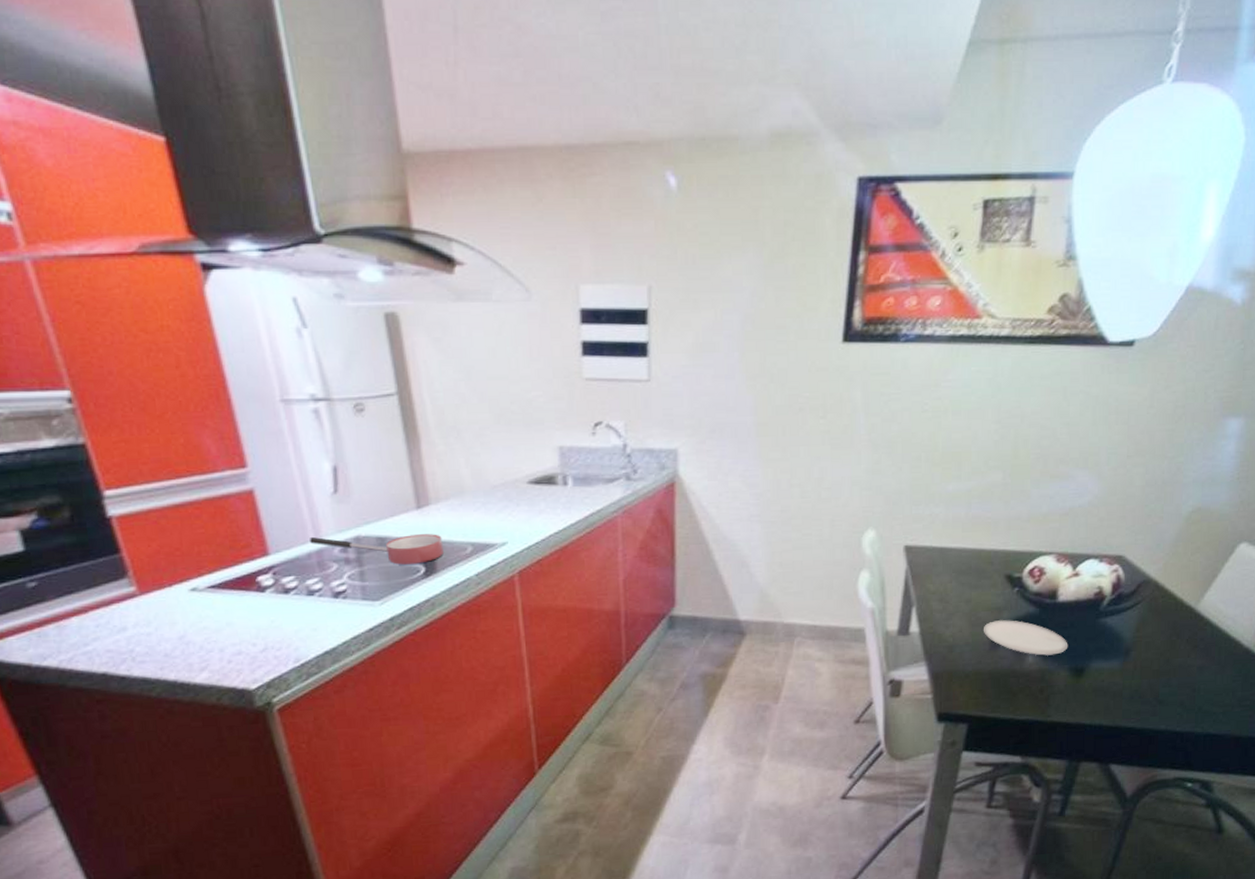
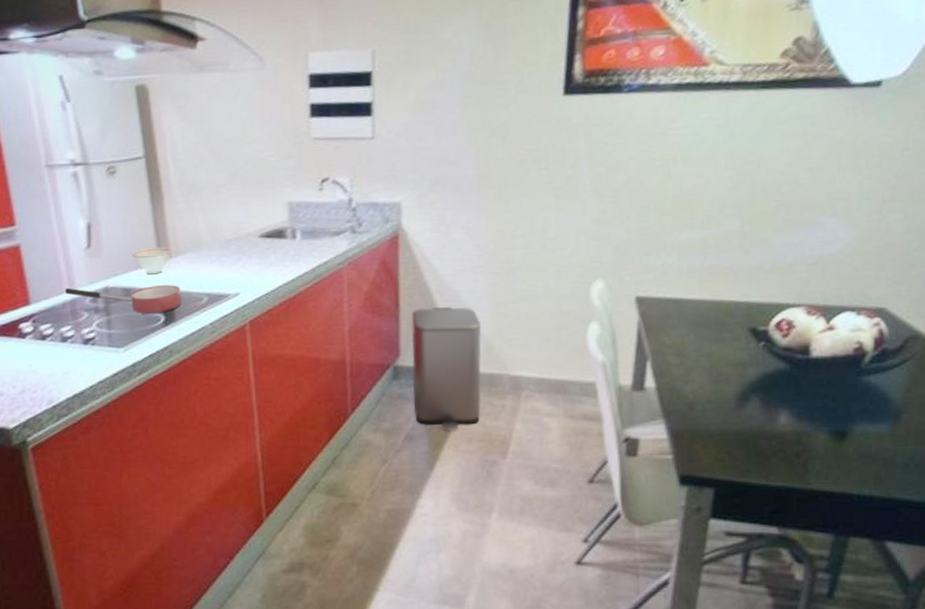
bowl: none [385,492,431,523] -> present [131,247,172,275]
pedal bin: none [687,556,757,678] -> present [411,307,482,431]
plate: present [984,620,1068,656] -> none [727,376,826,416]

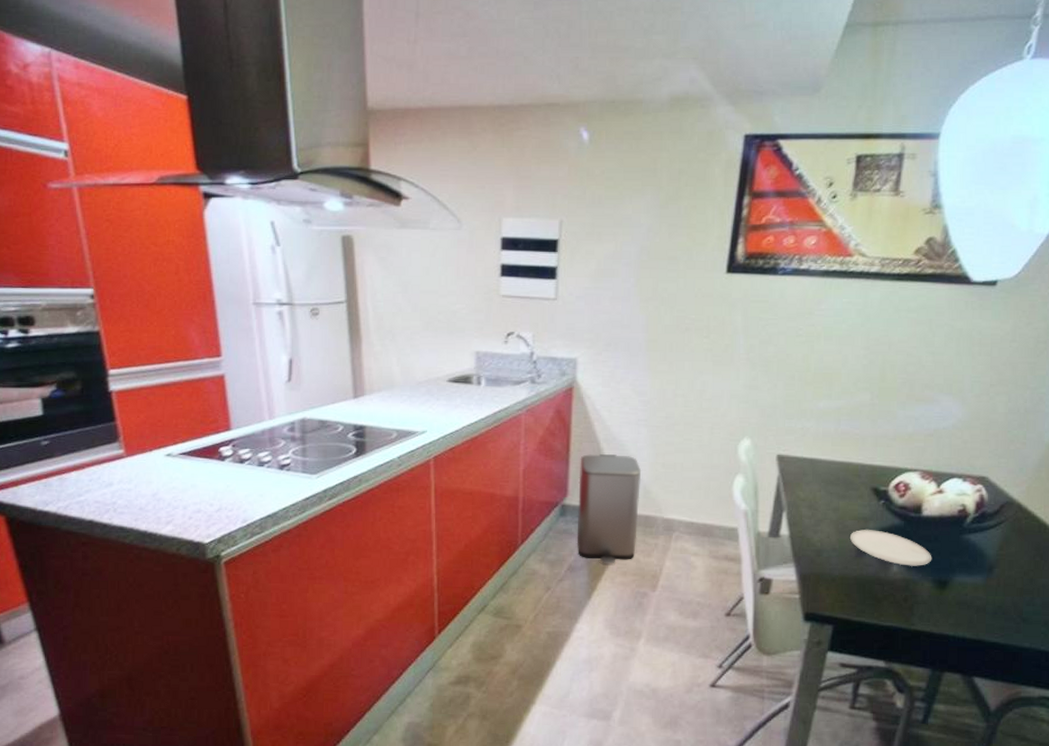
frying pan: present [65,285,183,315] -> none [265,416,374,446]
bowl: present [131,247,172,275] -> none [329,384,366,409]
plate: none [727,376,826,416] -> present [850,530,932,566]

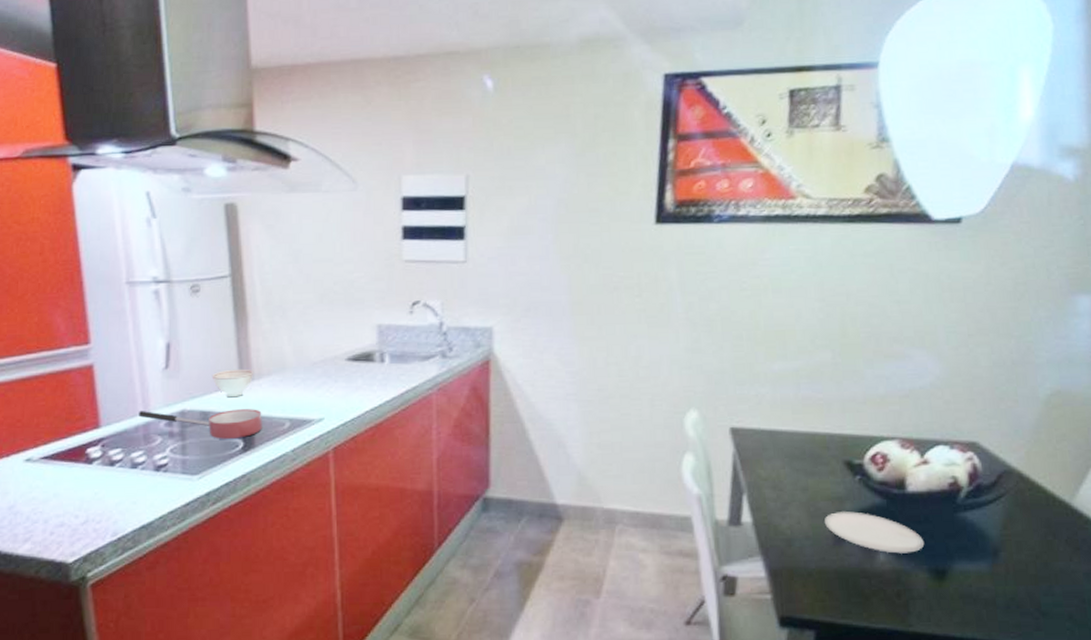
frying pan: none [265,416,374,446] -> present [139,409,263,440]
bowl: none [329,384,366,409] -> present [212,368,254,398]
pedal bin: present [576,454,642,564] -> none [501,436,575,567]

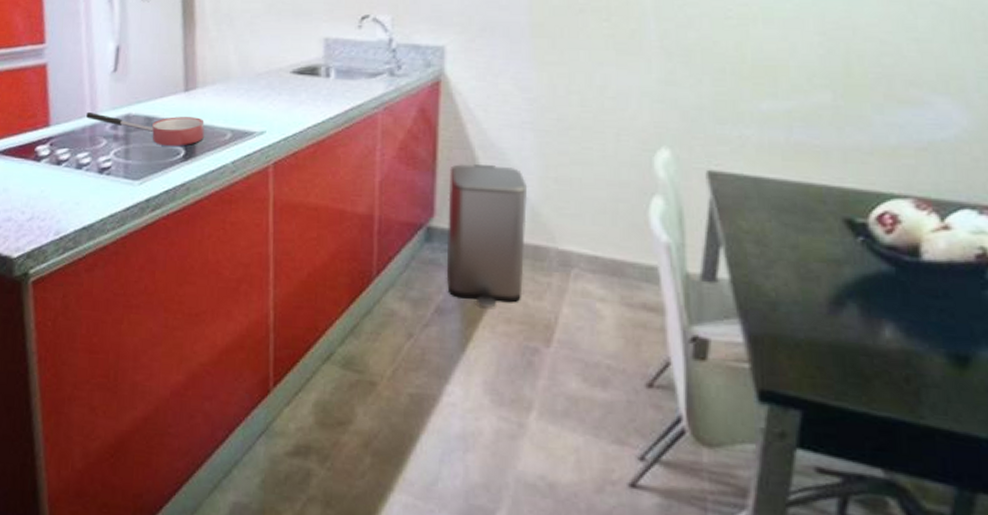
bowl: present [212,368,254,398] -> none [157,75,199,105]
pedal bin: none [501,436,575,567] -> present [446,164,528,308]
plate: present [825,511,925,554] -> none [818,276,943,333]

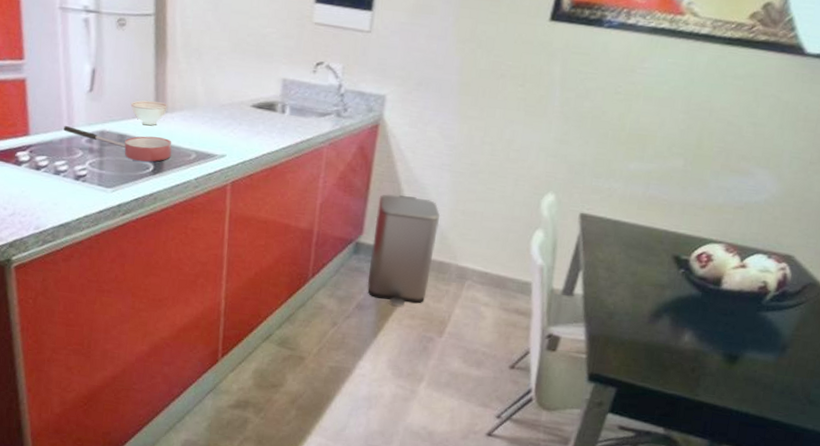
bowl: none [157,75,199,105] -> present [130,100,169,126]

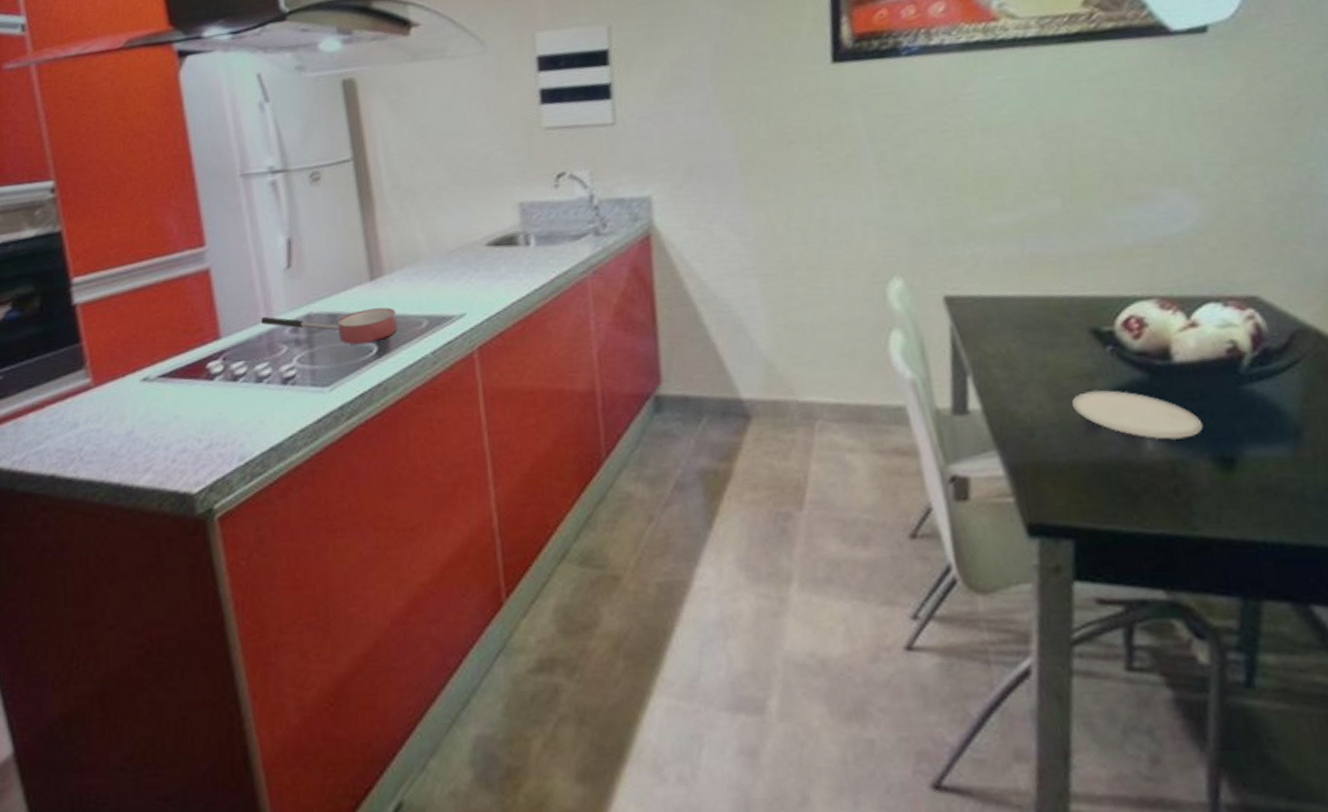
bowl: present [130,100,169,126] -> none [338,262,385,297]
pedal bin: present [367,194,440,307] -> none [672,319,766,476]
plate: none [645,296,726,339] -> present [1072,390,1204,440]

